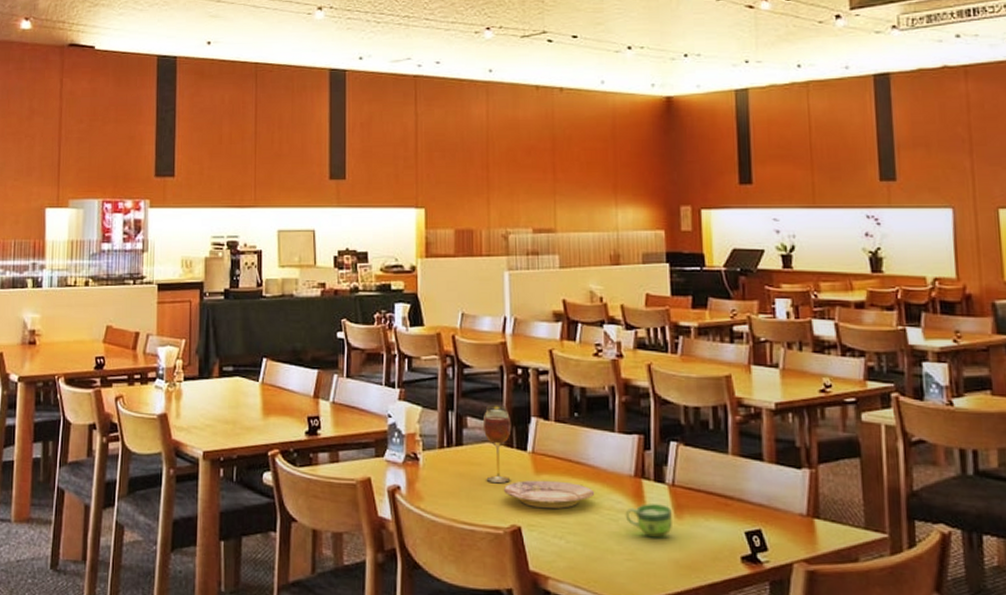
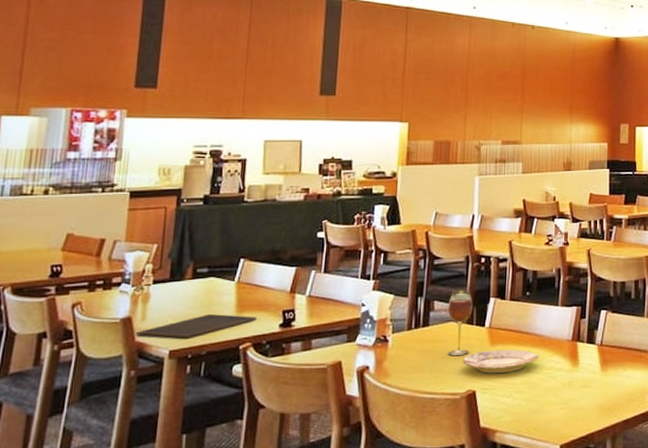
tray: none [171,415,283,440] -> present [135,313,257,339]
cup: present [625,504,672,538] -> none [562,361,599,389]

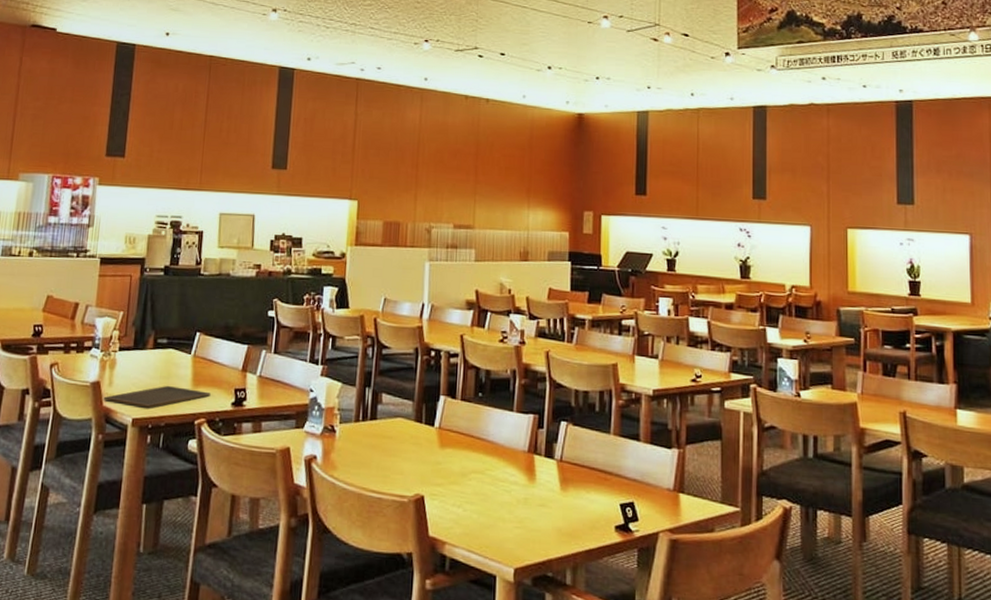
wineglass: present [447,289,473,356] -> none [396,383,422,456]
plate: present [462,349,539,374] -> none [410,453,492,480]

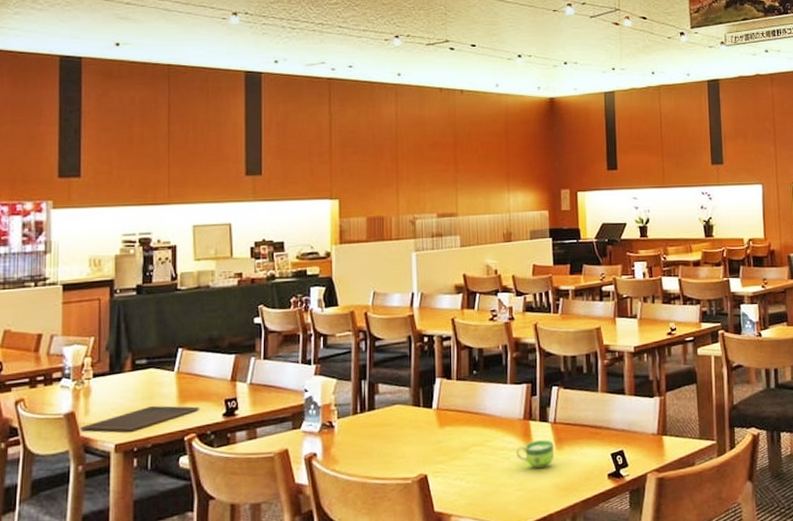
cup: none [517,477,558,508] -> present [515,440,554,469]

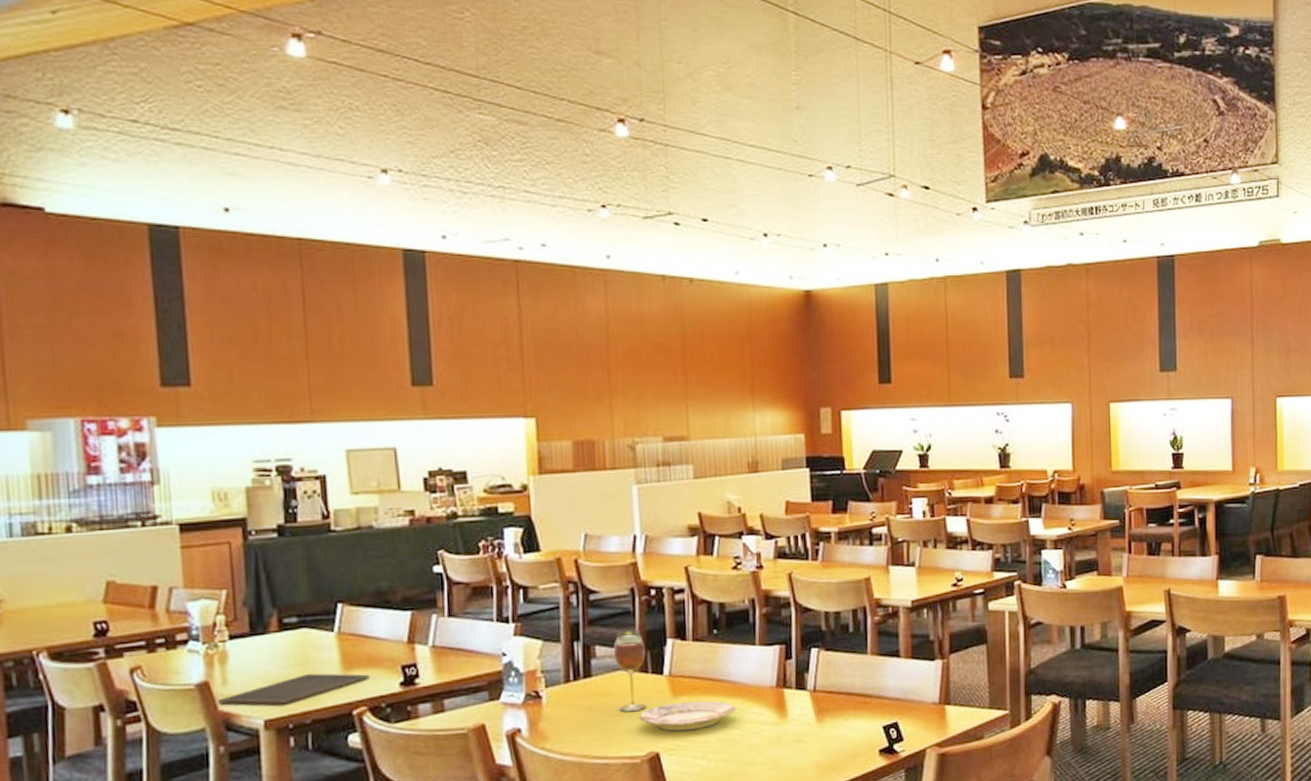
wineglass: none [393,370,419,440] -> present [613,629,646,712]
plate: none [411,430,491,457] -> present [638,701,737,732]
cup: present [515,440,554,469] -> none [767,711,814,744]

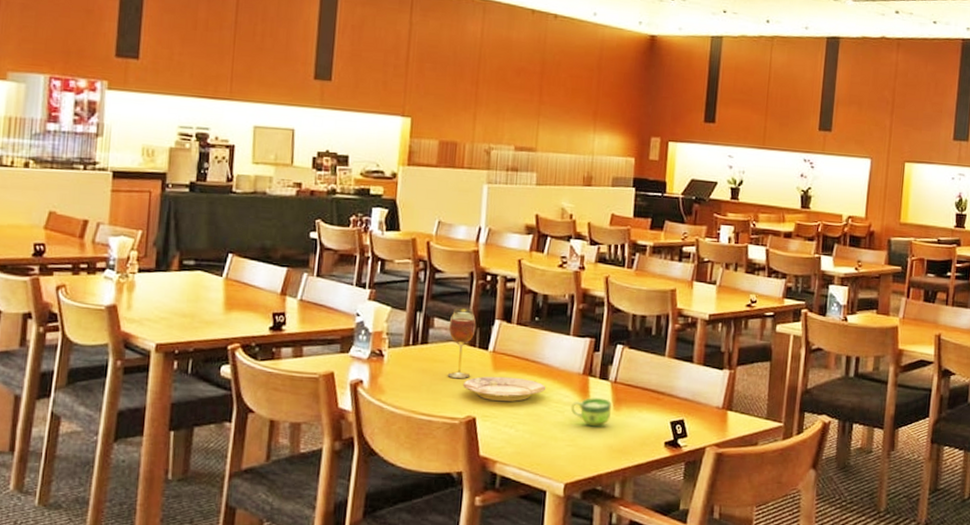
tray: present [217,673,370,706] -> none [121,309,246,333]
cup: none [767,711,814,744] -> present [570,398,611,427]

